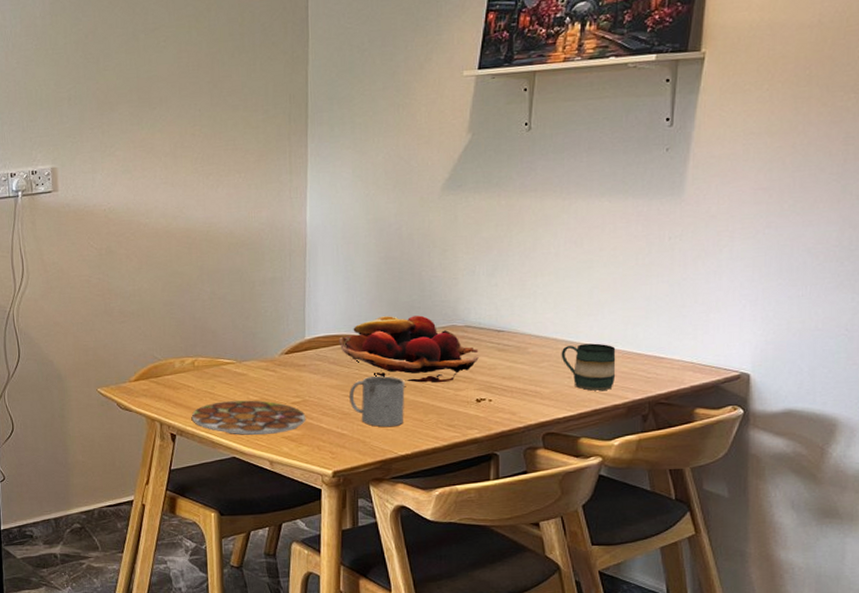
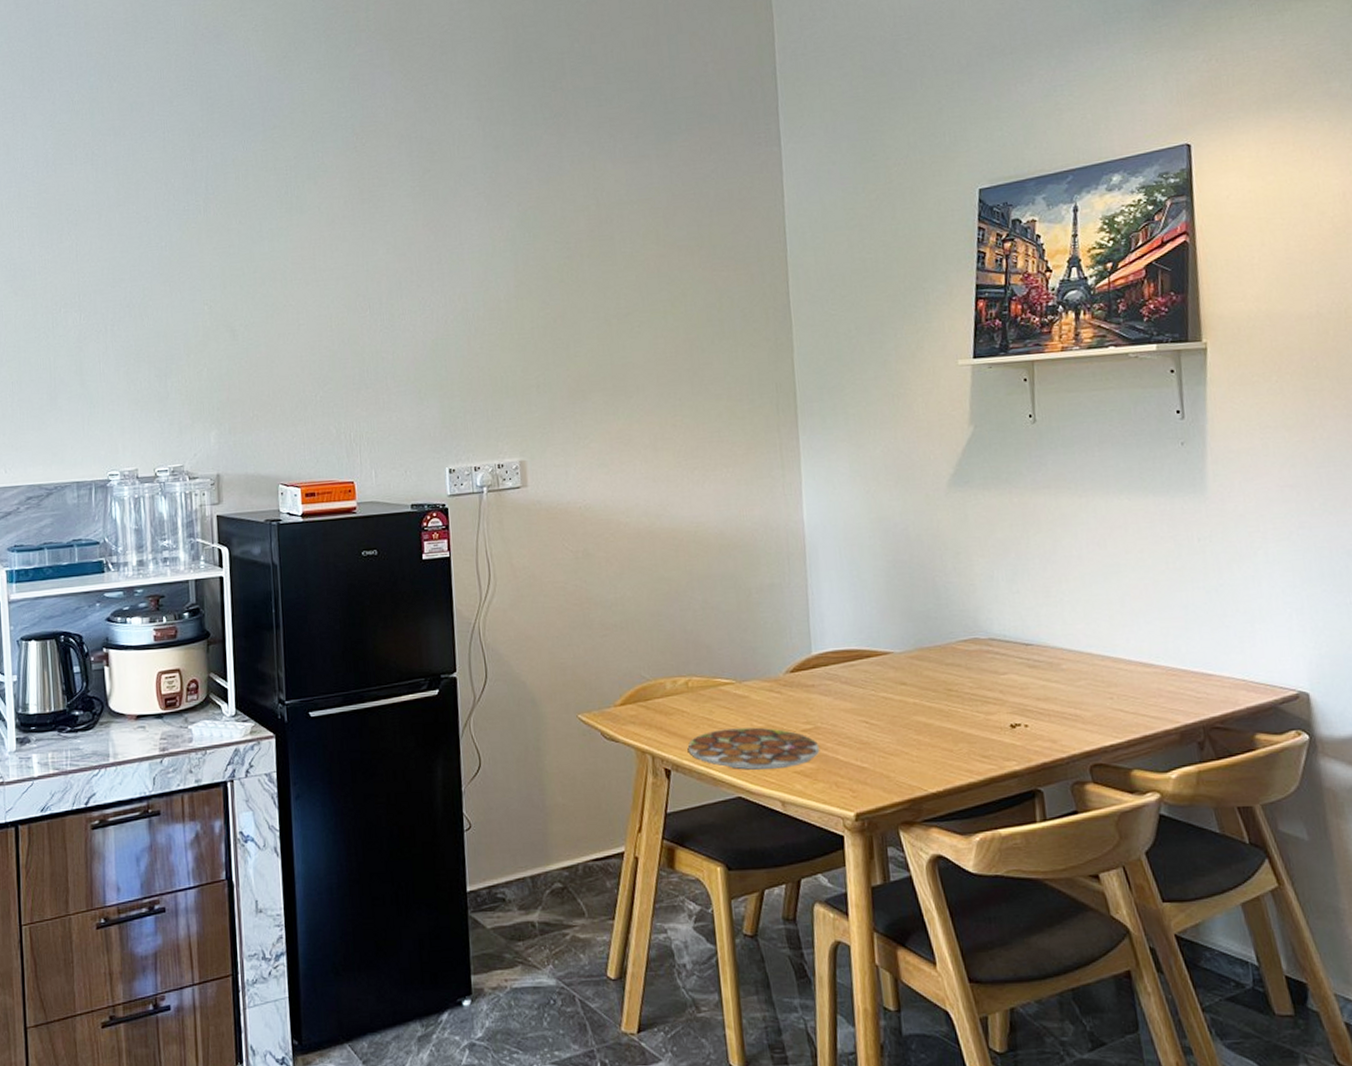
fruit basket: present [339,315,479,383] -> none [849,626,1008,706]
mug: present [349,376,405,428] -> none [866,698,931,759]
mug: present [561,343,616,391] -> none [1098,658,1163,714]

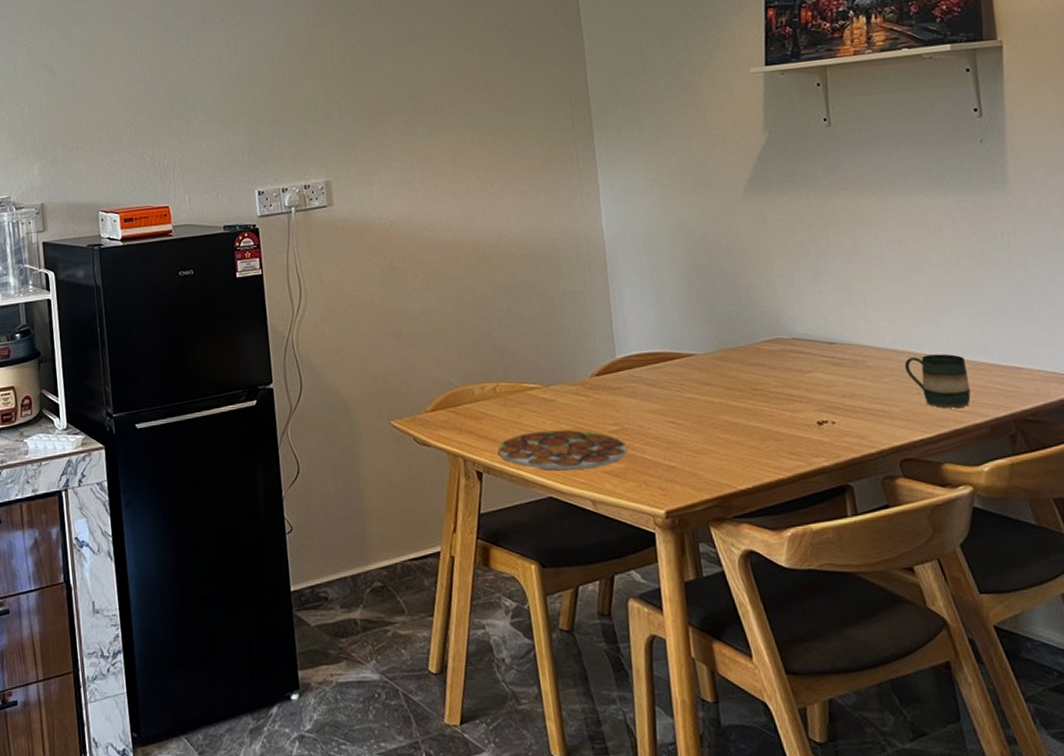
mug: none [1098,658,1163,714] -> present [904,353,971,408]

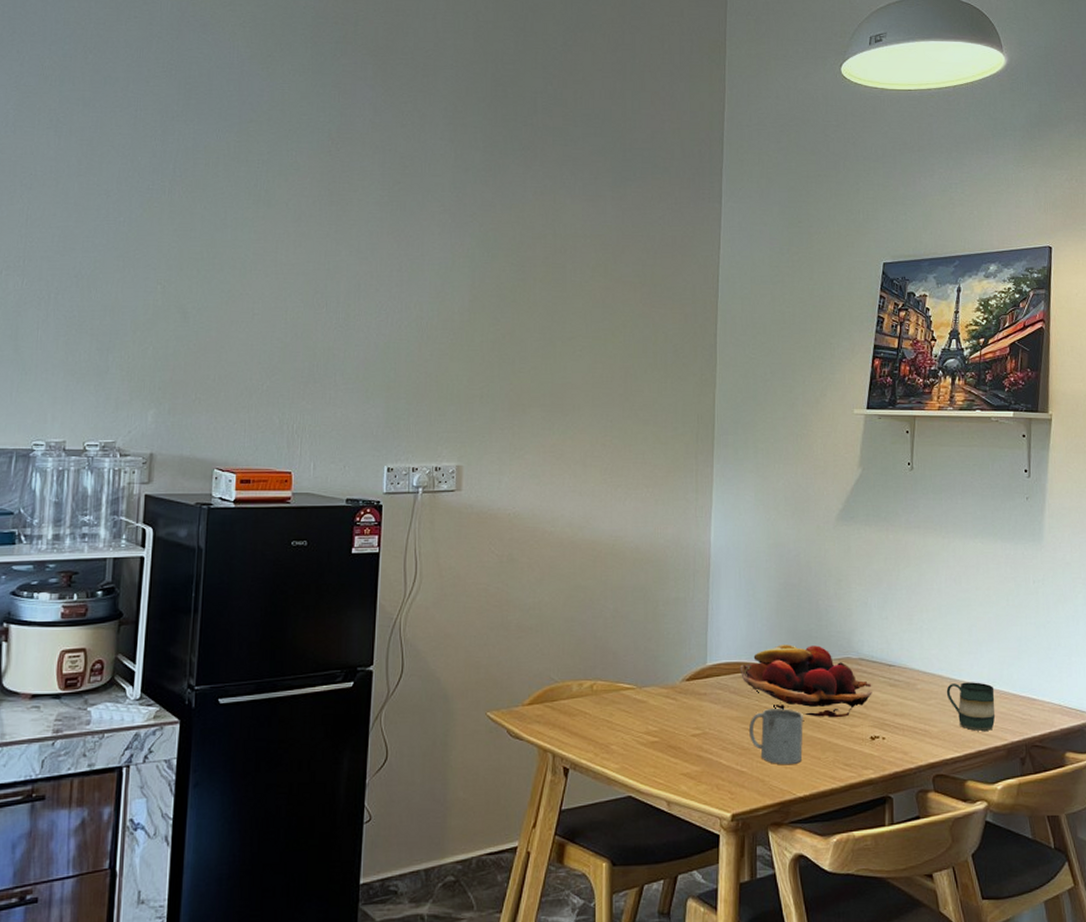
plate: present [498,429,628,471] -> none [588,731,706,771]
fruit basket: none [653,328,813,405] -> present [739,643,872,718]
mug: none [673,398,739,458] -> present [749,709,803,765]

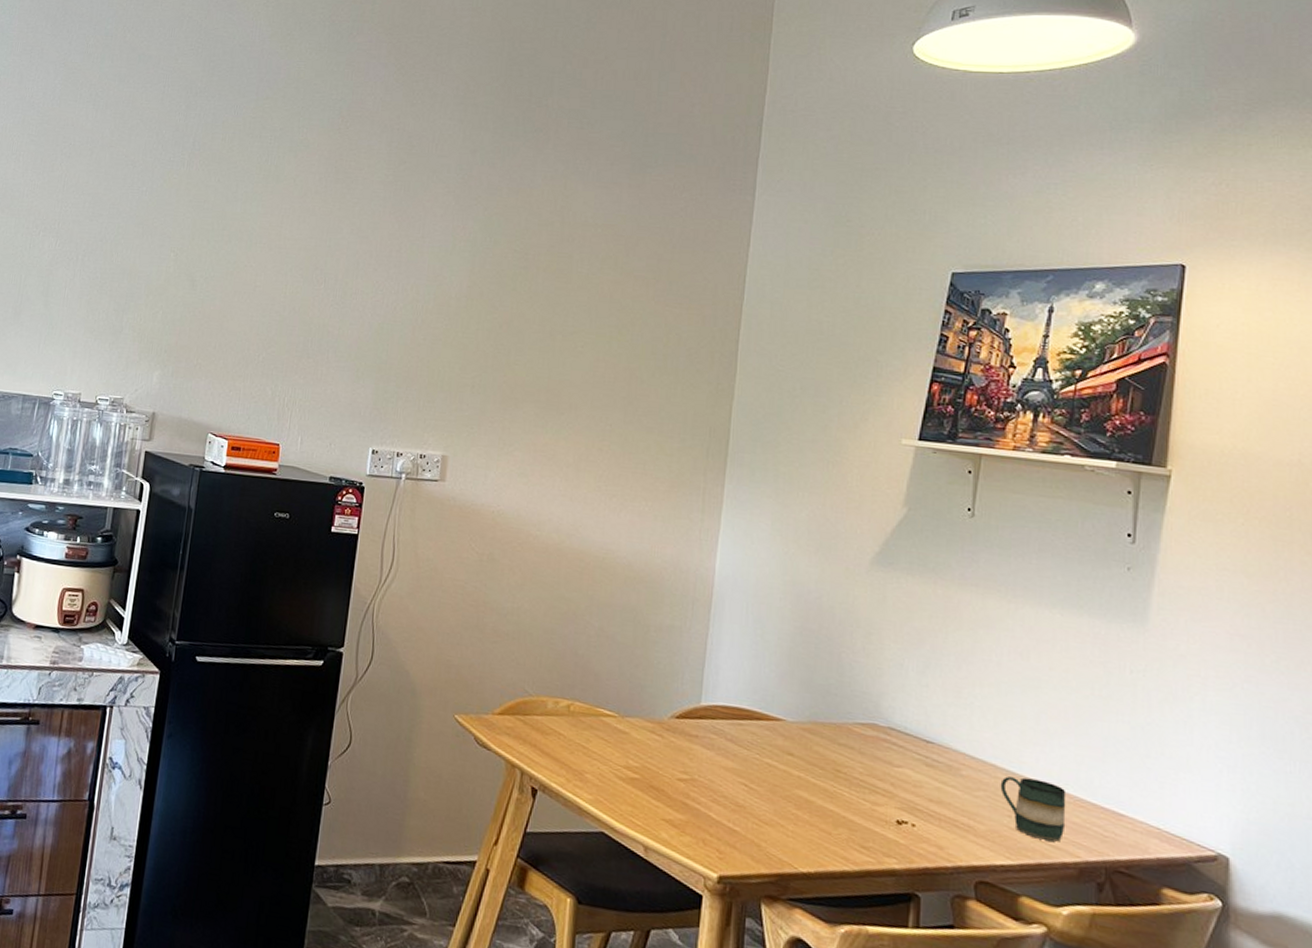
fruit basket: present [739,643,872,718] -> none [739,695,903,792]
mug: present [749,709,803,765] -> none [746,766,813,834]

